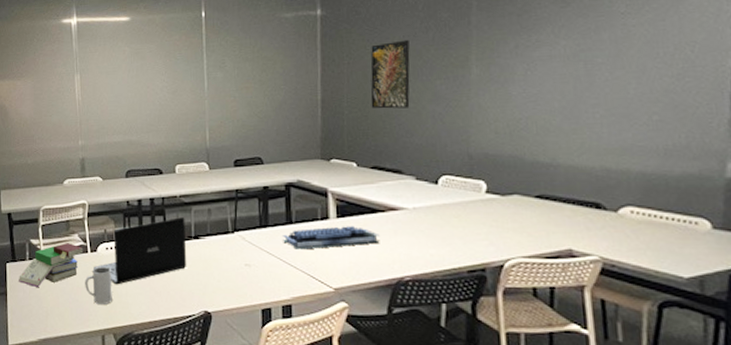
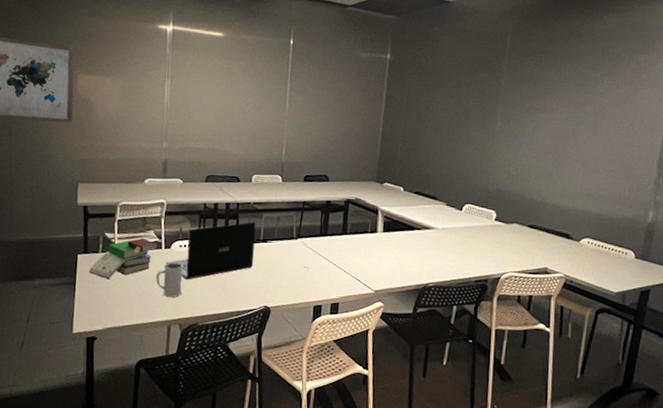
computer keyboard: present [281,226,380,250] -> none [337,239,414,257]
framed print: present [370,39,410,109] -> none [420,90,455,147]

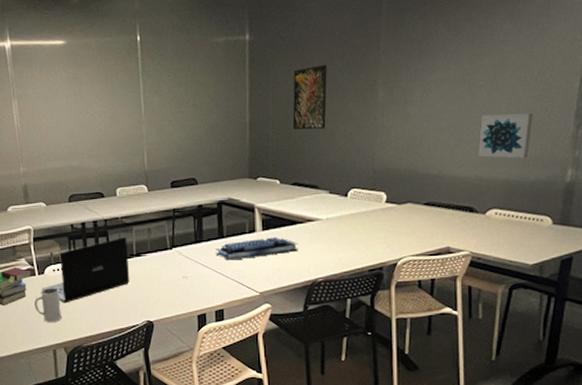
computer keyboard: none [337,239,414,257] -> present [214,237,298,261]
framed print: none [420,90,455,147] -> present [292,64,327,130]
wall art: none [577,154,624,197] -> present [478,113,533,159]

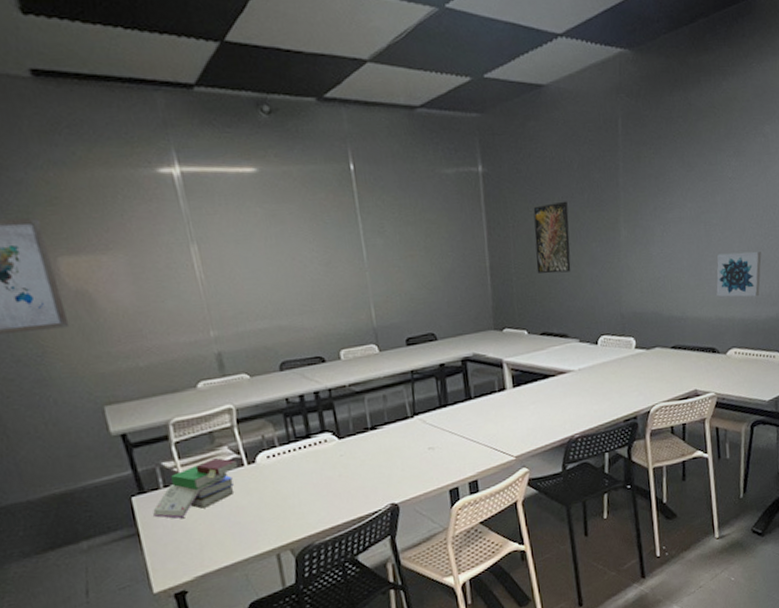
mug: present [34,287,62,322] -> none [245,477,284,522]
laptop: present [42,237,130,303] -> none [254,408,367,496]
computer keyboard: present [214,237,298,261] -> none [462,394,552,425]

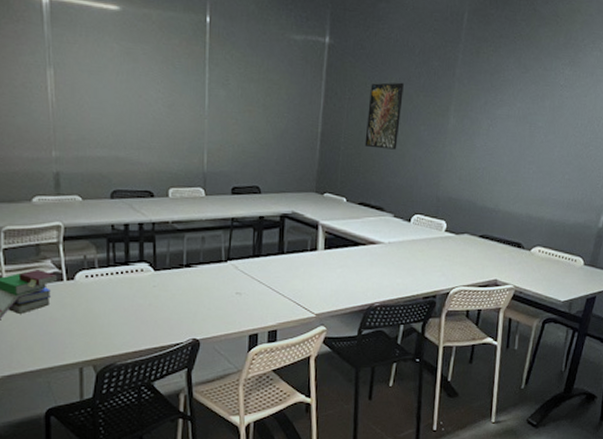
wall art: present [716,251,762,297] -> none [530,155,580,202]

